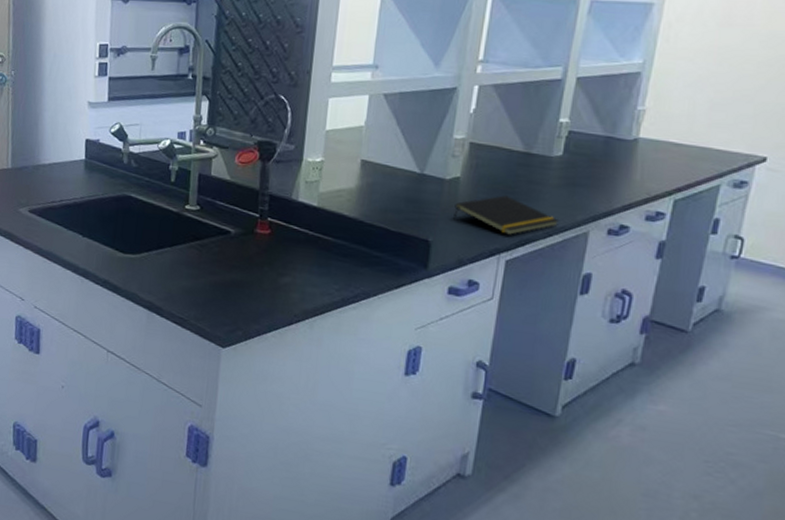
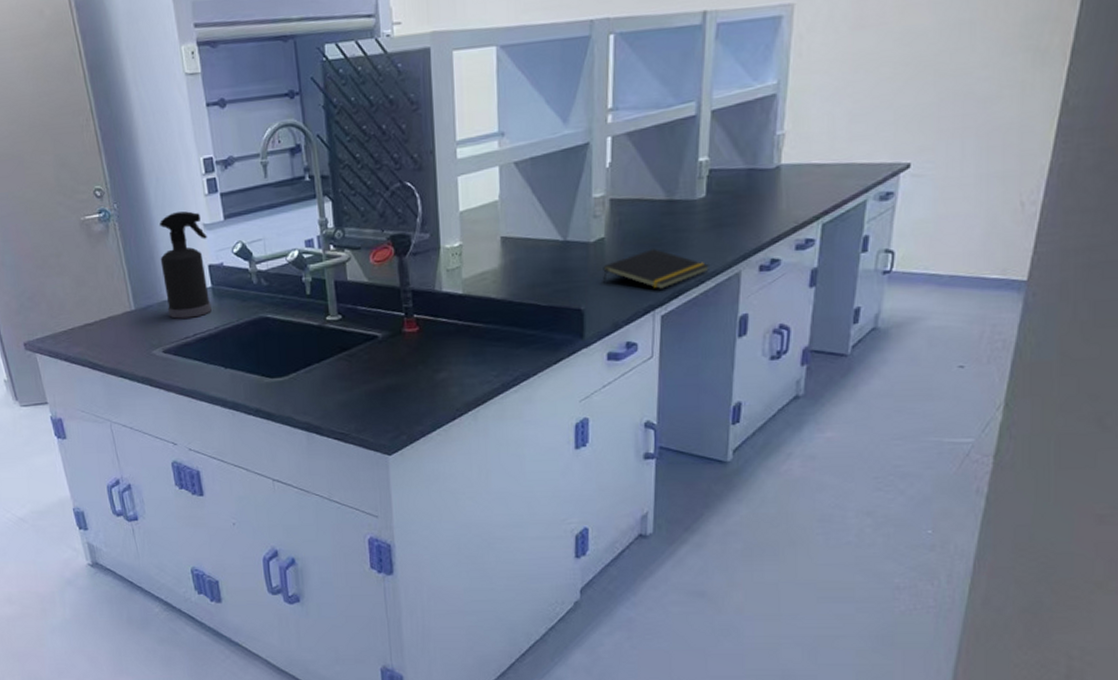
spray bottle: none [41,87,90,185] -> present [160,211,212,319]

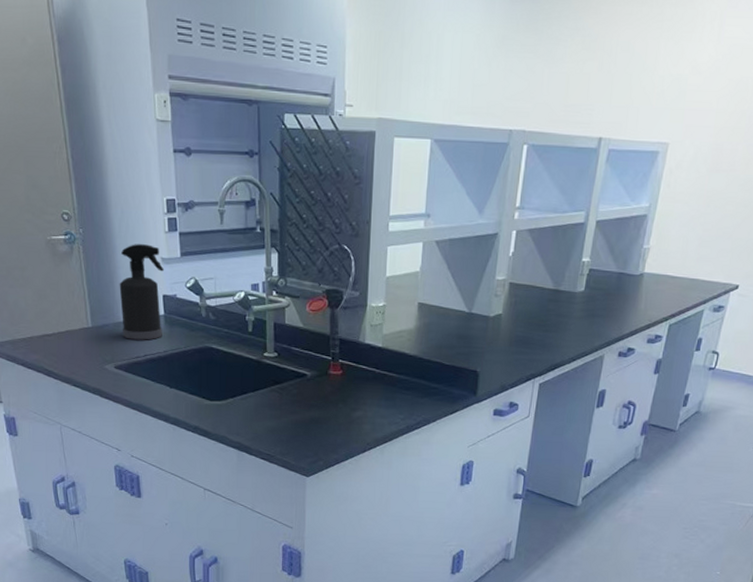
notepad: present [603,249,709,289] -> none [497,328,581,362]

